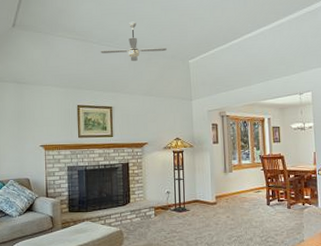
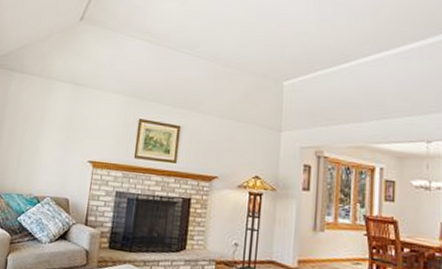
ceiling fan: present [101,21,168,62] -> none [176,28,258,76]

